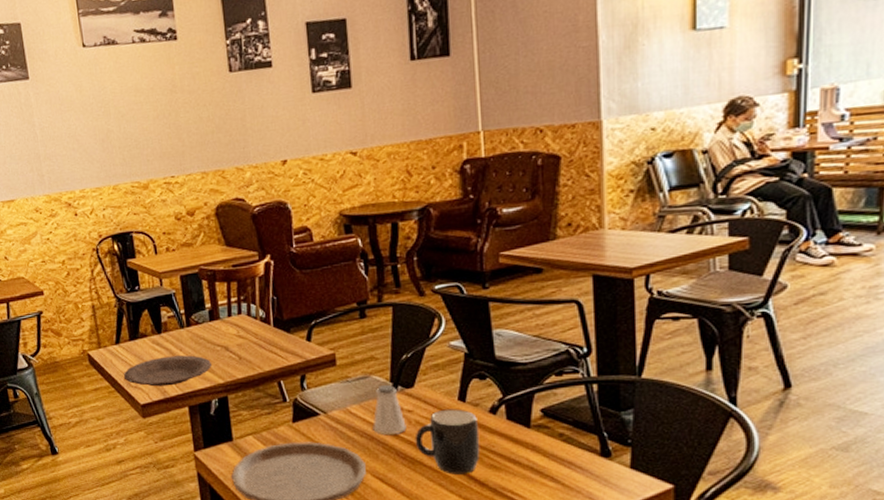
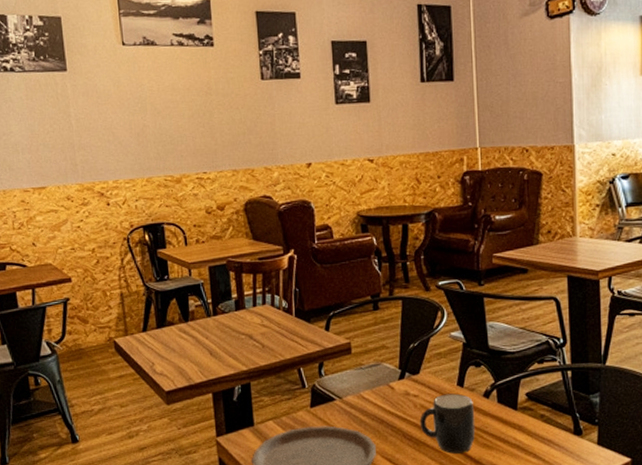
plate: present [123,355,212,387] -> none [149,343,236,374]
saltshaker: present [373,384,407,434] -> none [383,371,413,418]

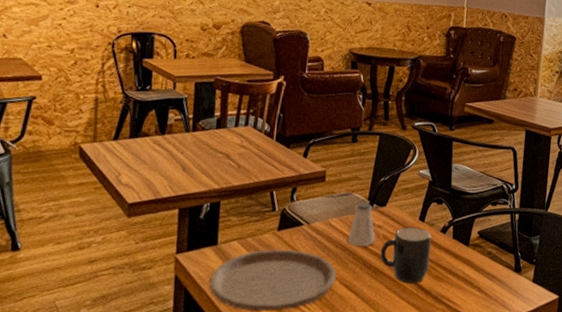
saltshaker: none [383,371,413,418] -> present [347,201,375,246]

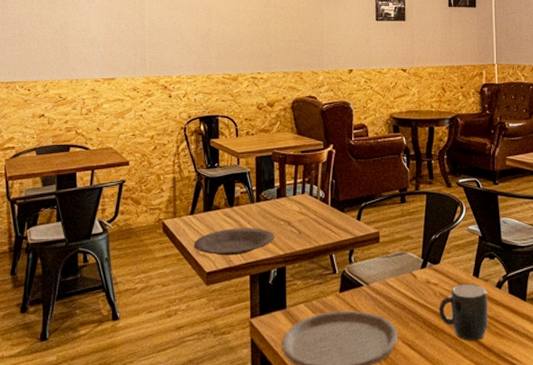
plate: none [115,157,210,187] -> present [193,228,274,256]
saltshaker: present [347,201,375,246] -> none [406,260,432,305]

